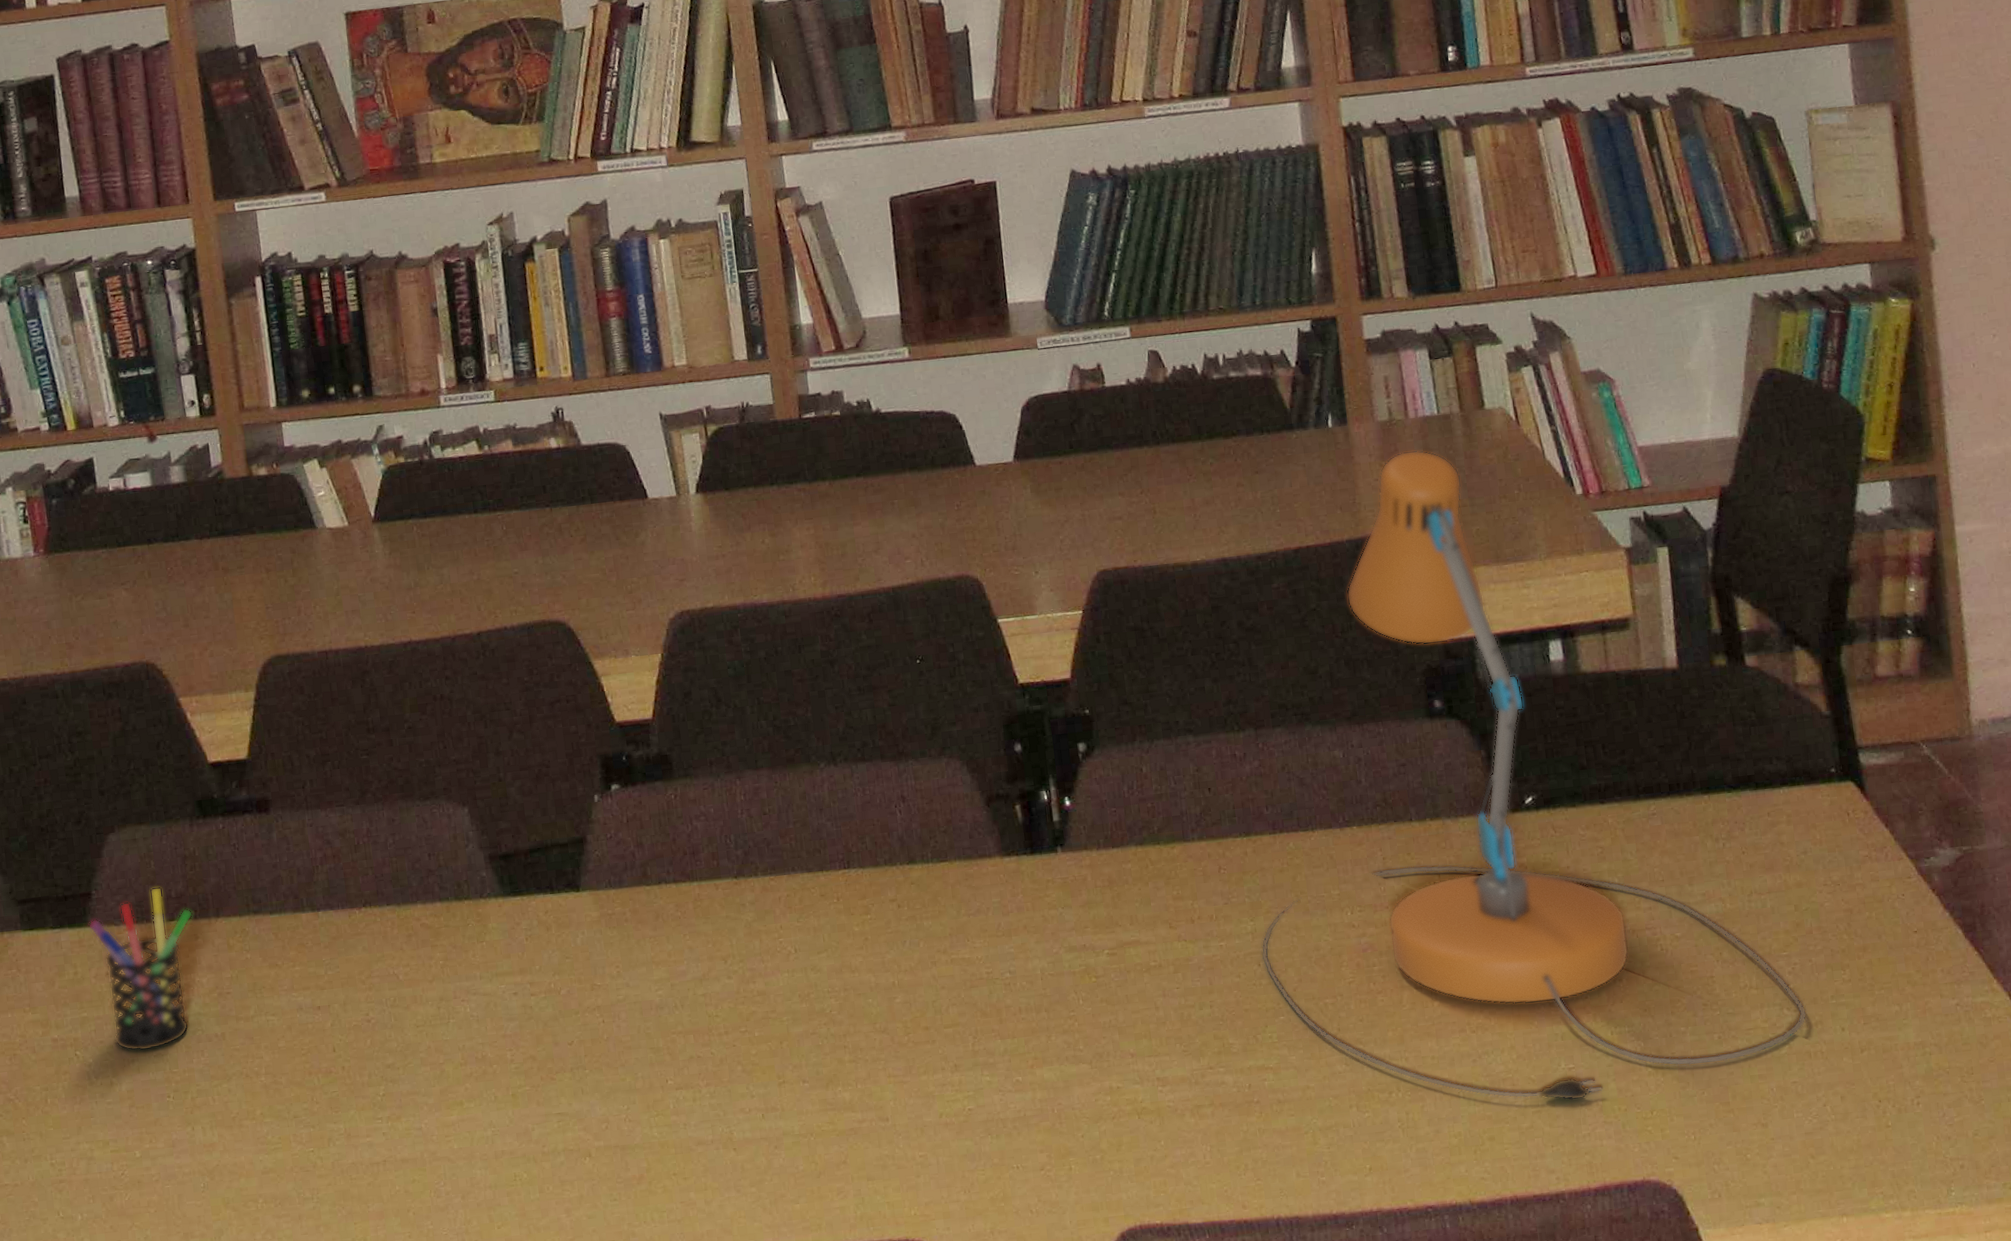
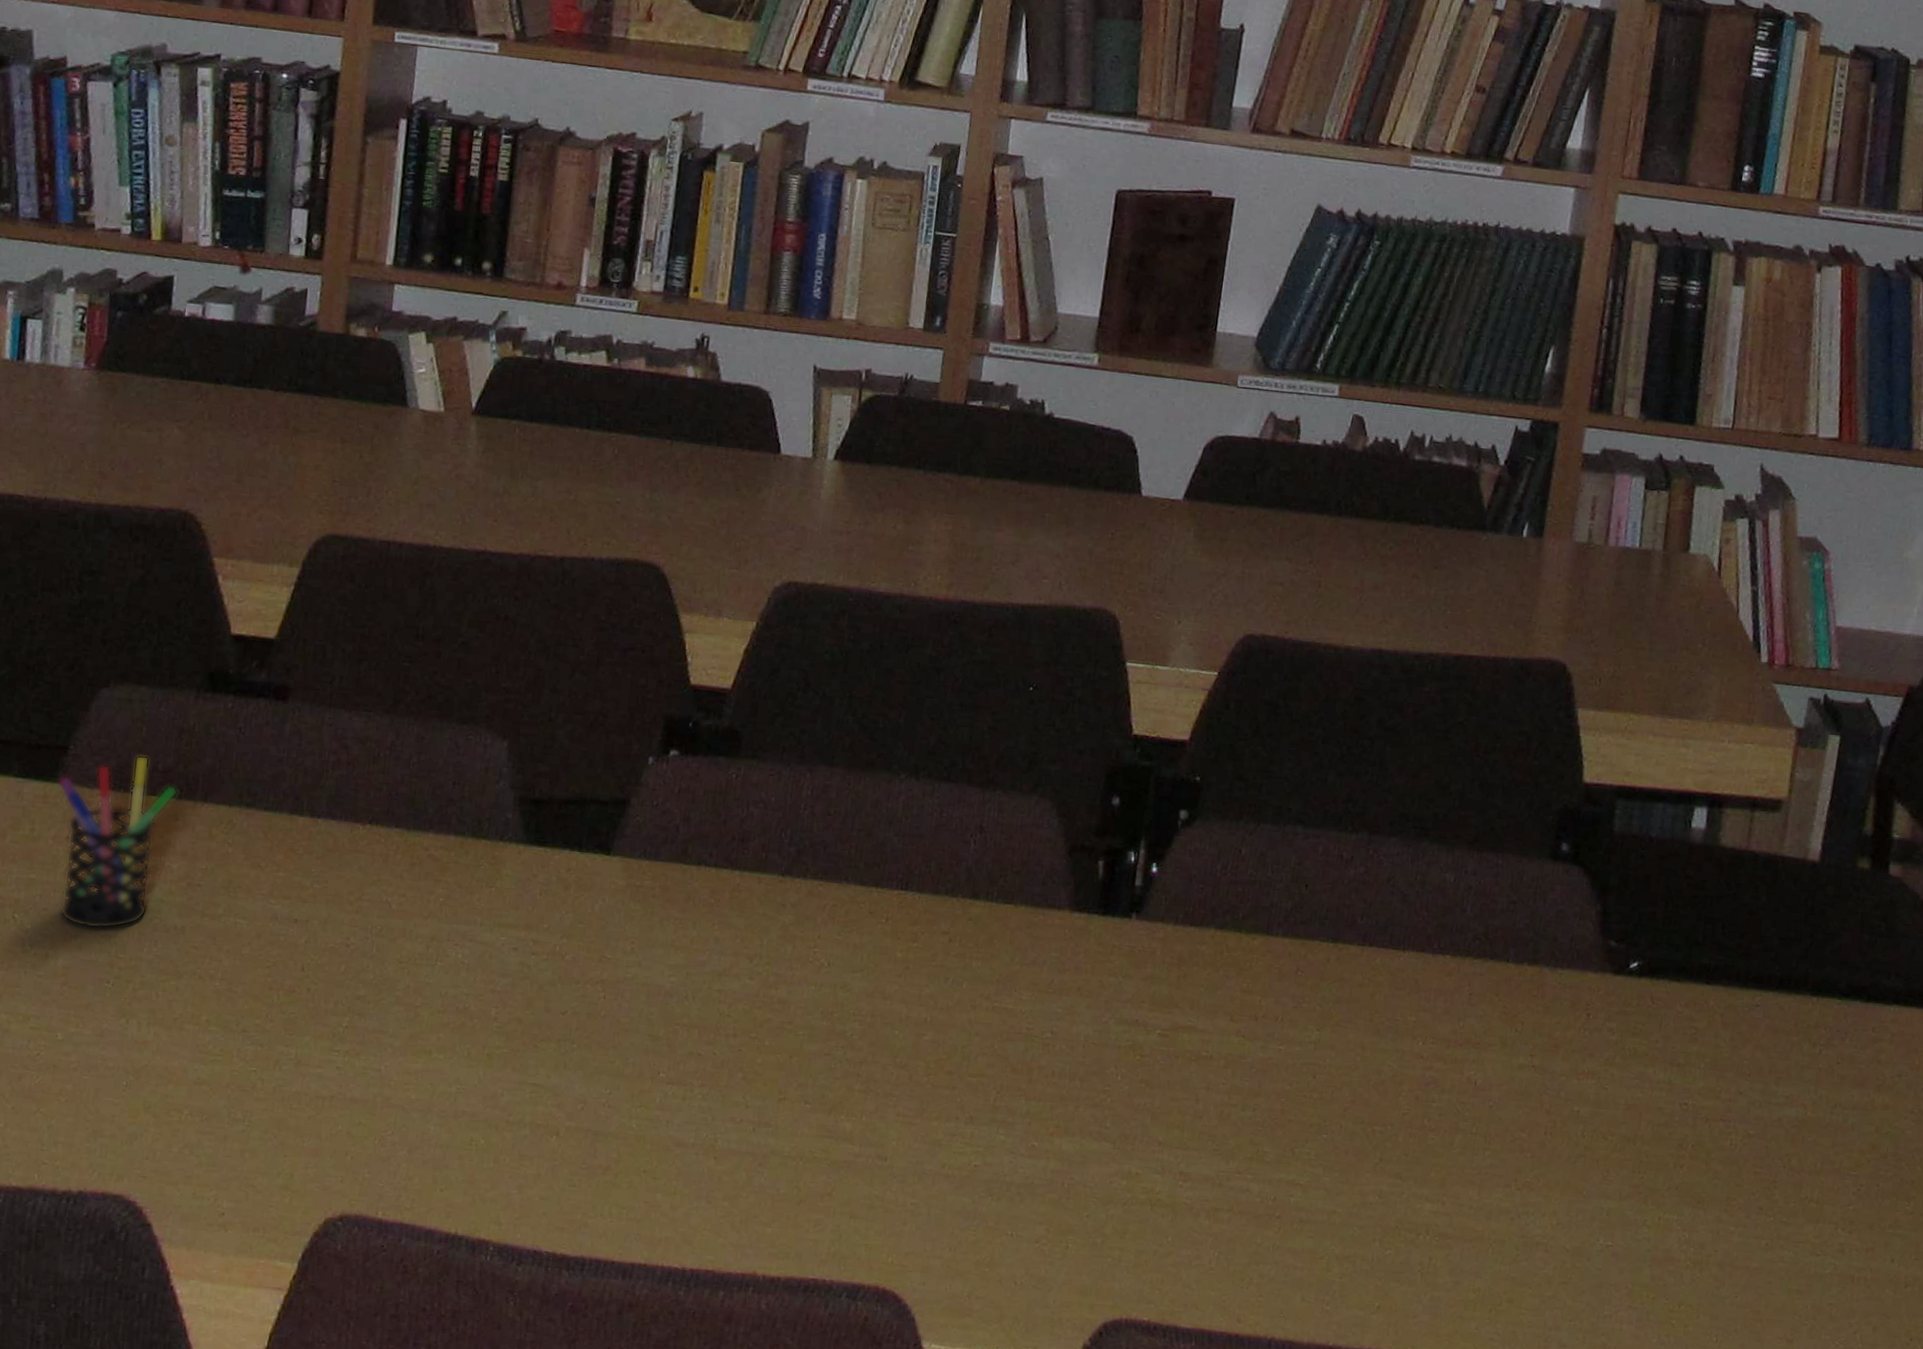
desk lamp: present [1260,450,1808,1101] -> none [1318,579,1862,1280]

